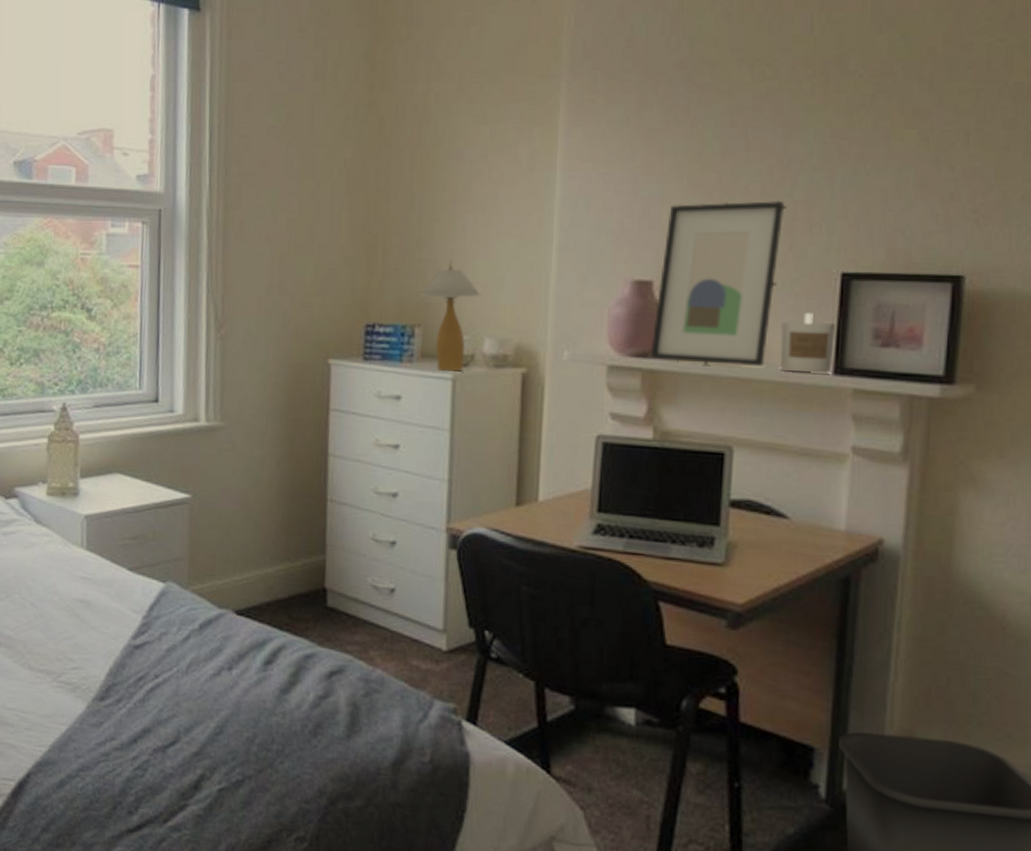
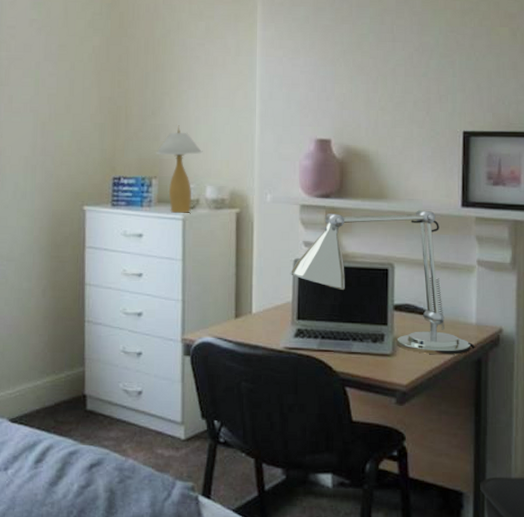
desk lamp: none [590,377,842,570] -> present [290,210,475,355]
picture frame: present [650,200,787,366] -> none [331,78,423,202]
candle: present [780,312,835,374] -> none [423,161,461,206]

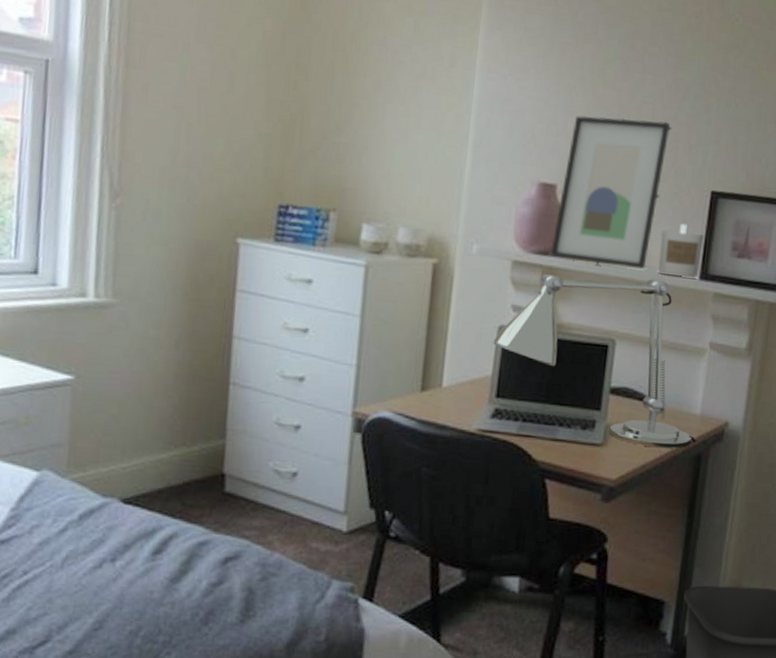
table lamp: present [156,125,203,214] -> none [337,147,398,260]
picture frame: none [331,78,423,202] -> present [550,115,672,269]
candle: none [423,161,461,206] -> present [658,223,704,278]

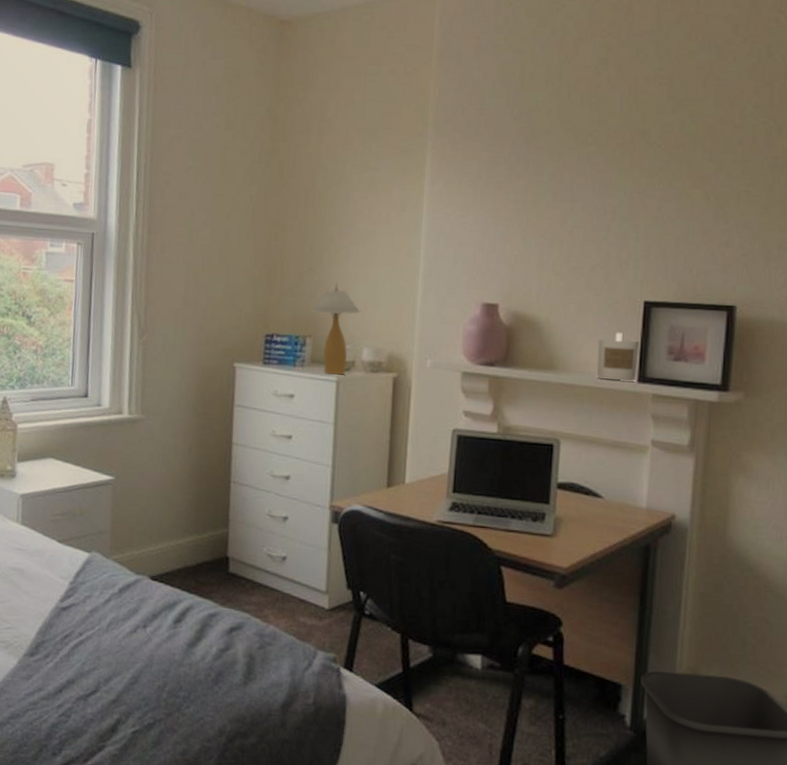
table lamp: none [337,147,398,260] -> present [311,283,361,376]
desk lamp: present [492,273,696,449] -> none [447,382,644,540]
picture frame: present [550,115,672,269] -> none [495,242,603,375]

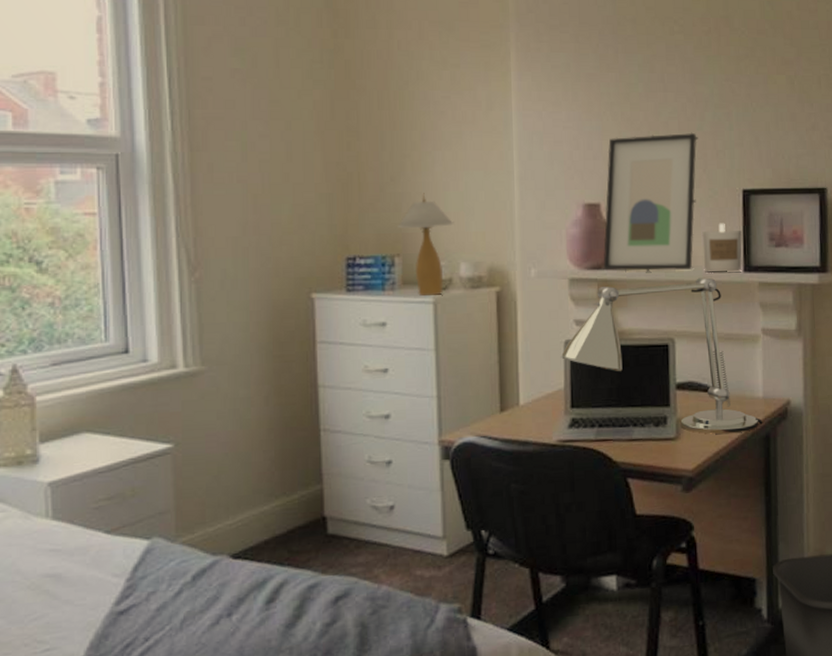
desk lamp: none [447,382,644,540] -> present [560,277,763,434]
picture frame: none [495,242,603,375] -> present [603,132,698,272]

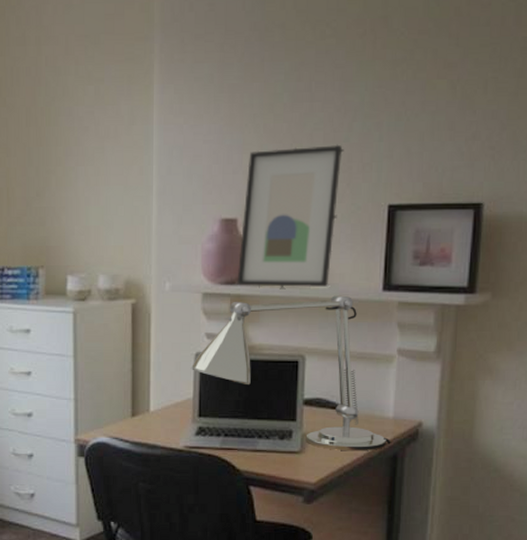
table lamp: present [398,193,454,297] -> none [42,207,94,307]
candle: present [702,223,742,272] -> none [340,239,384,290]

